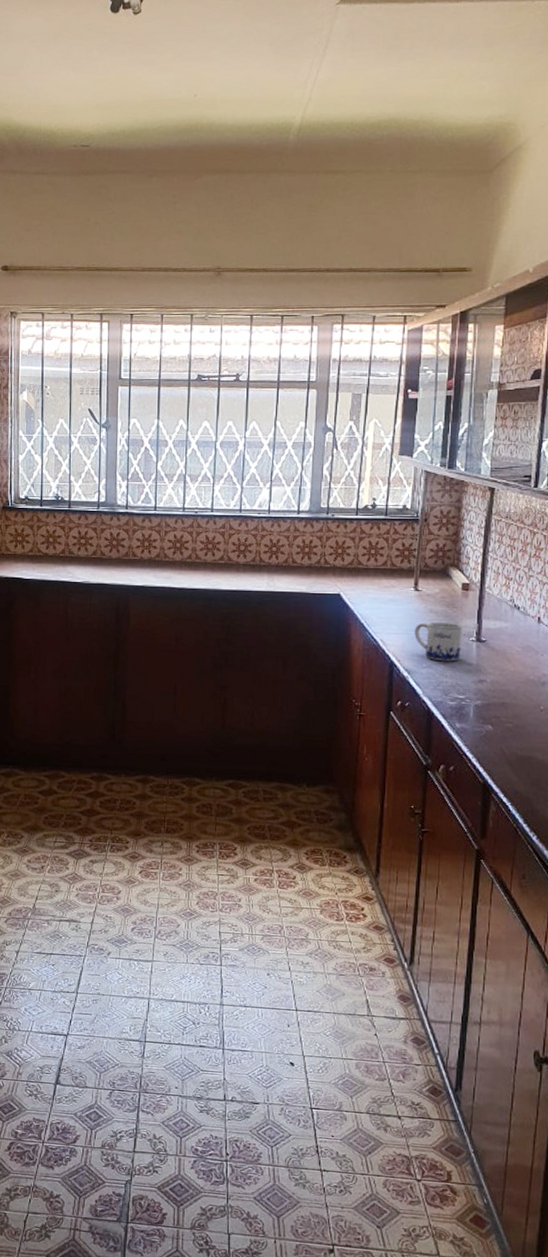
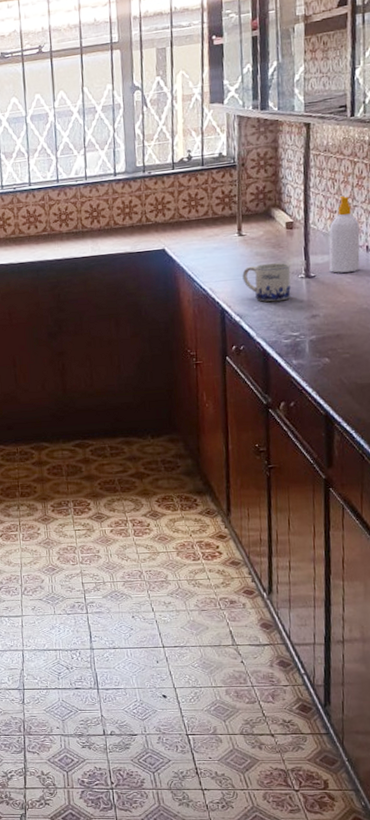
soap bottle: none [500,564,533,641] -> present [329,195,360,273]

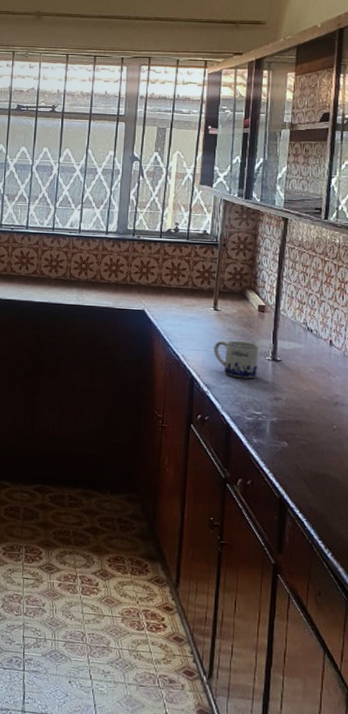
soap bottle: present [329,195,360,273] -> none [295,289,325,362]

